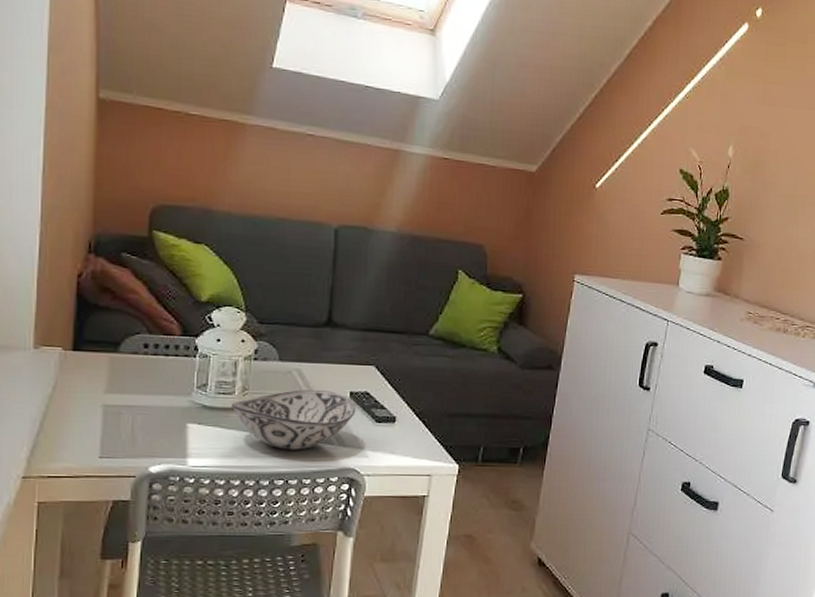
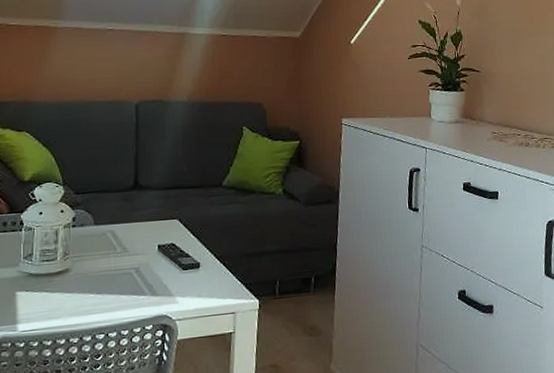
decorative bowl: present [231,389,356,450] -> none [54,246,164,306]

